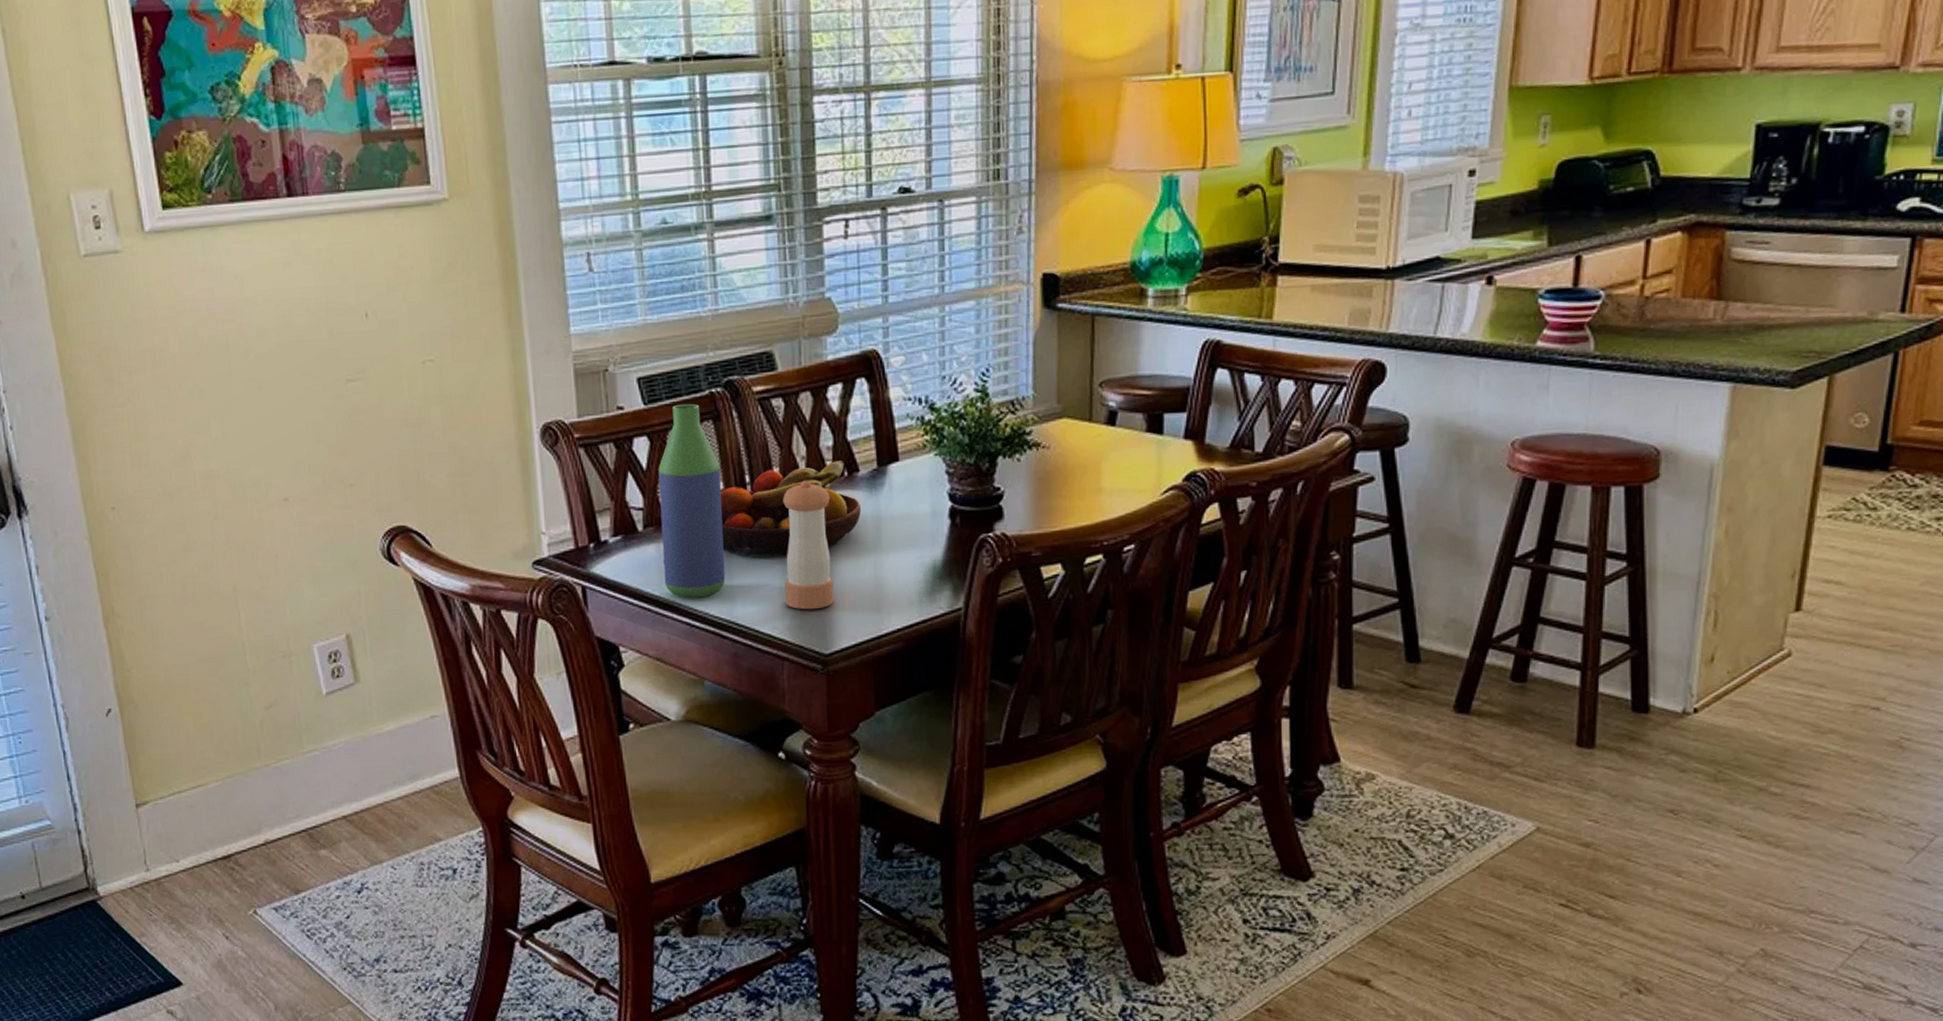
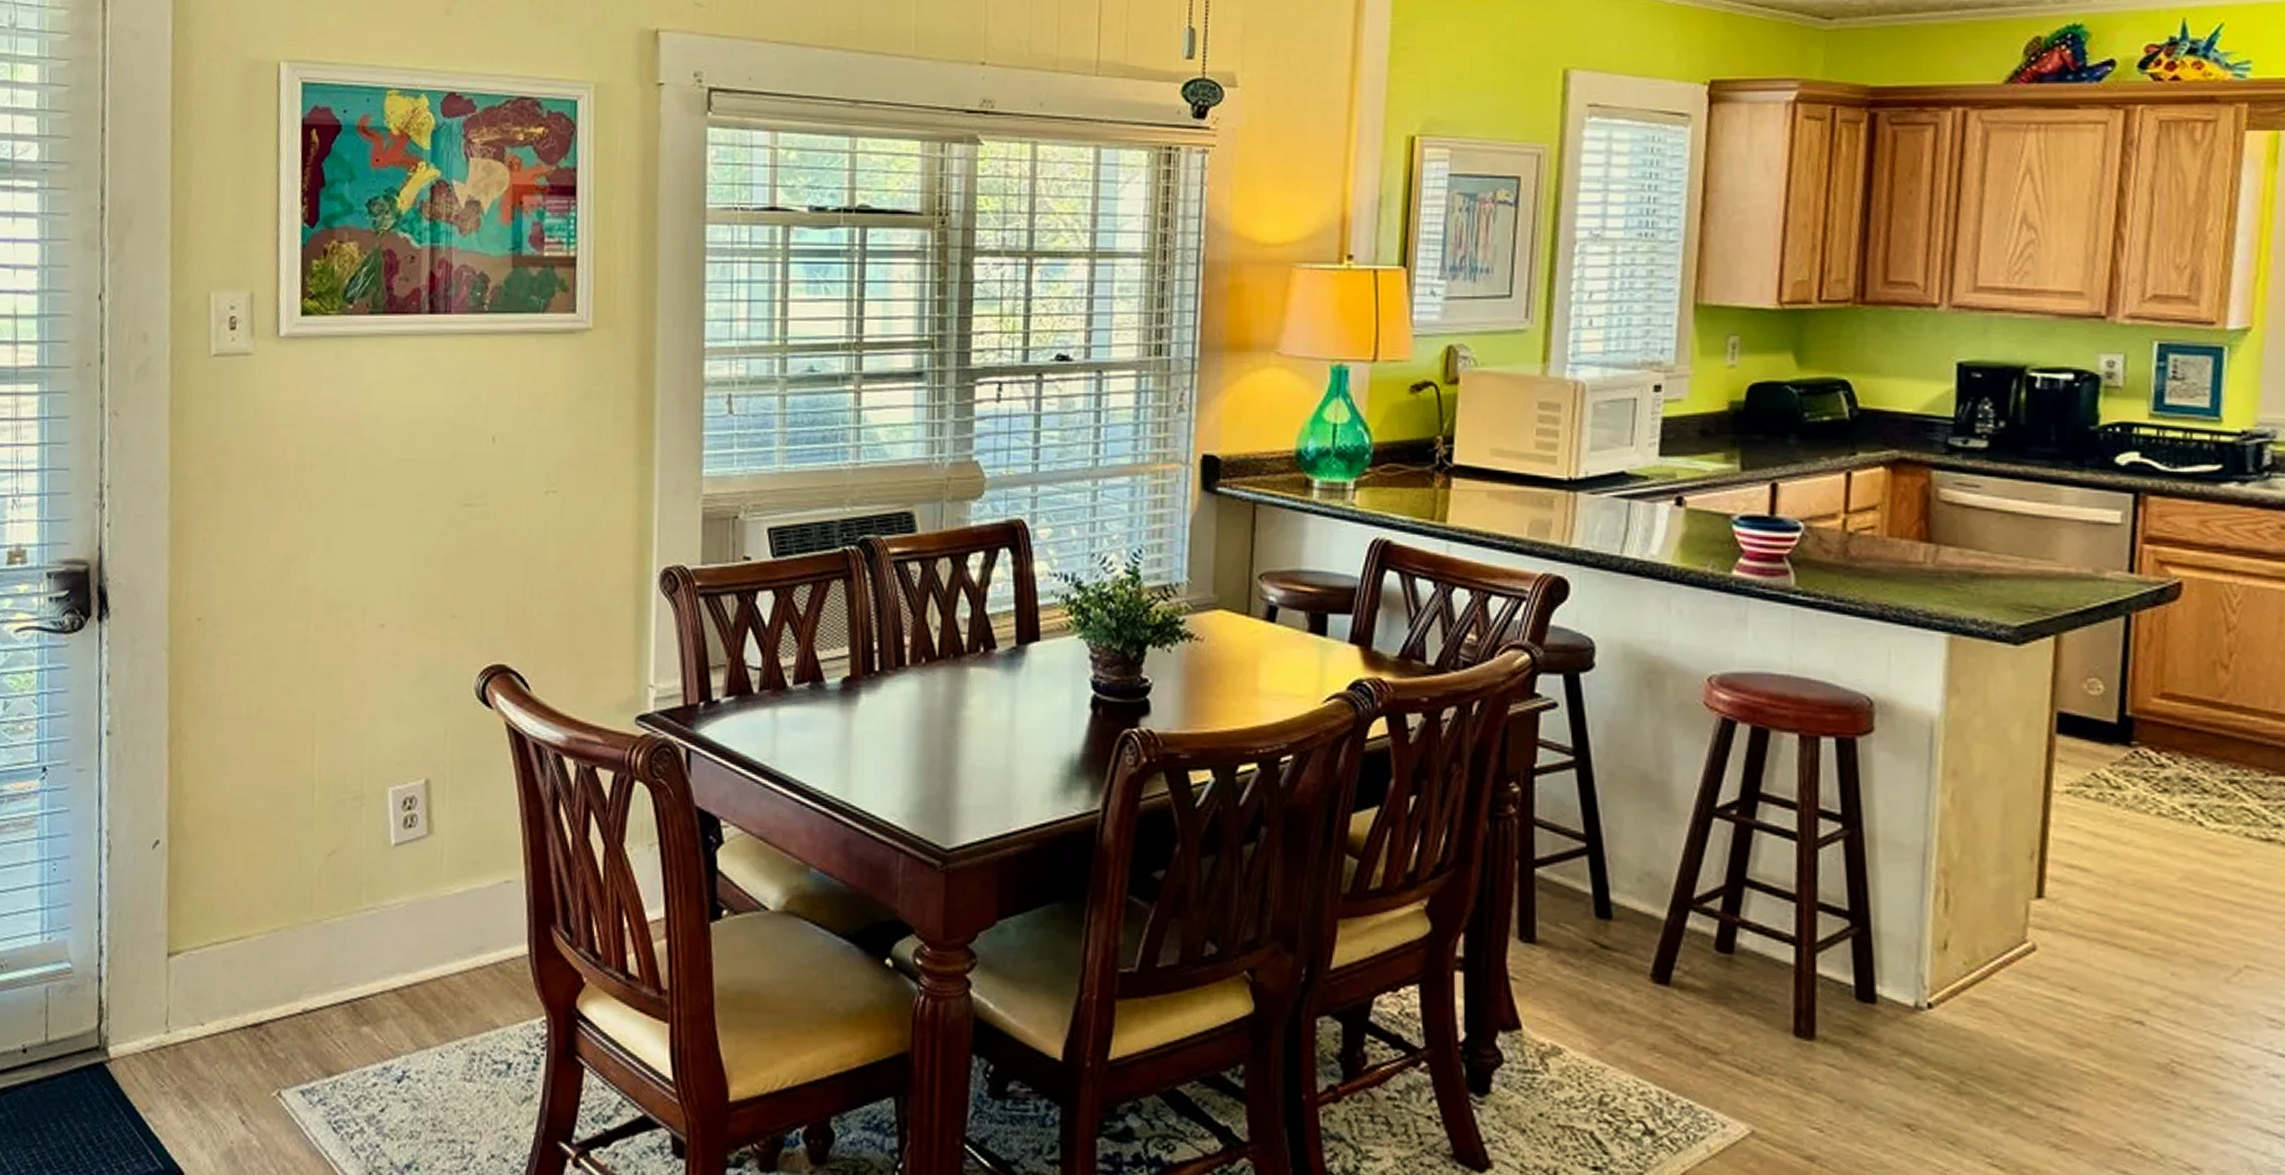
bottle: present [658,403,726,598] -> none [776,559,848,773]
fruit bowl: present [719,460,862,557] -> none [842,635,996,734]
pepper shaker: present [783,480,834,610] -> none [906,652,963,798]

